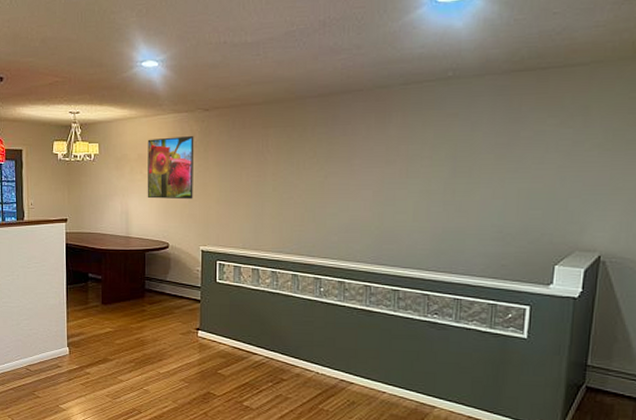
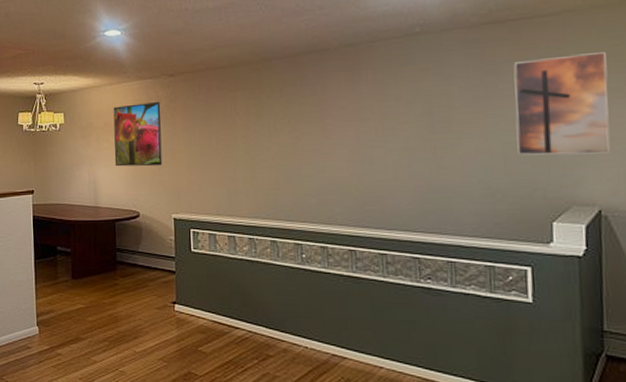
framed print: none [531,104,626,203] -> present [513,52,611,156]

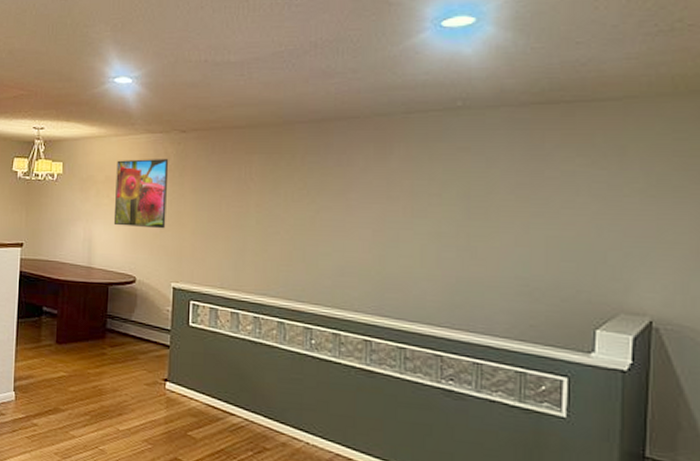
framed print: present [513,52,611,156] -> none [562,145,670,258]

